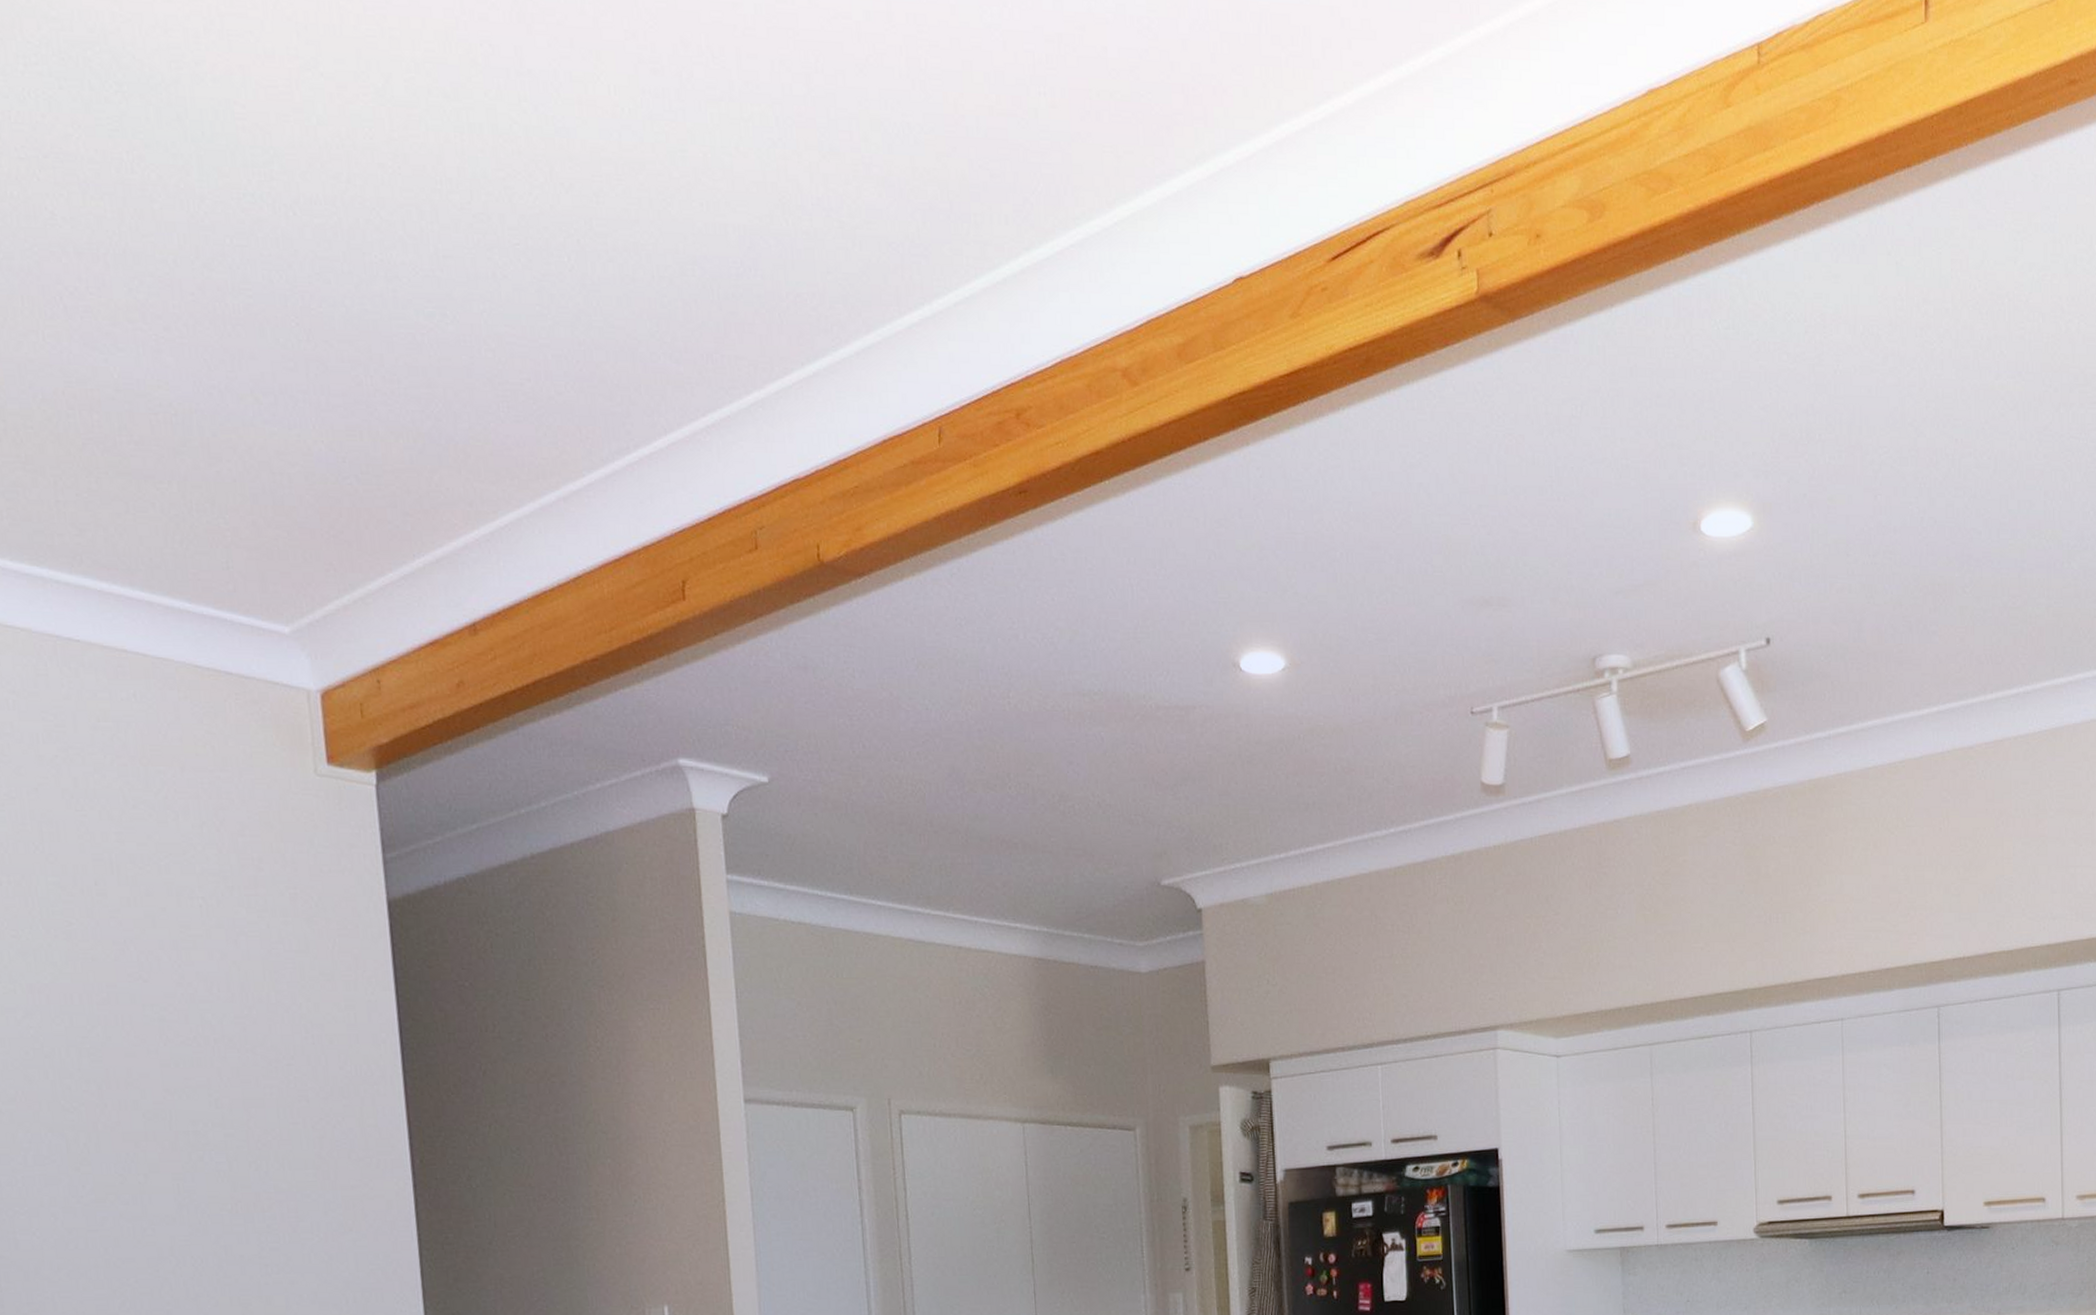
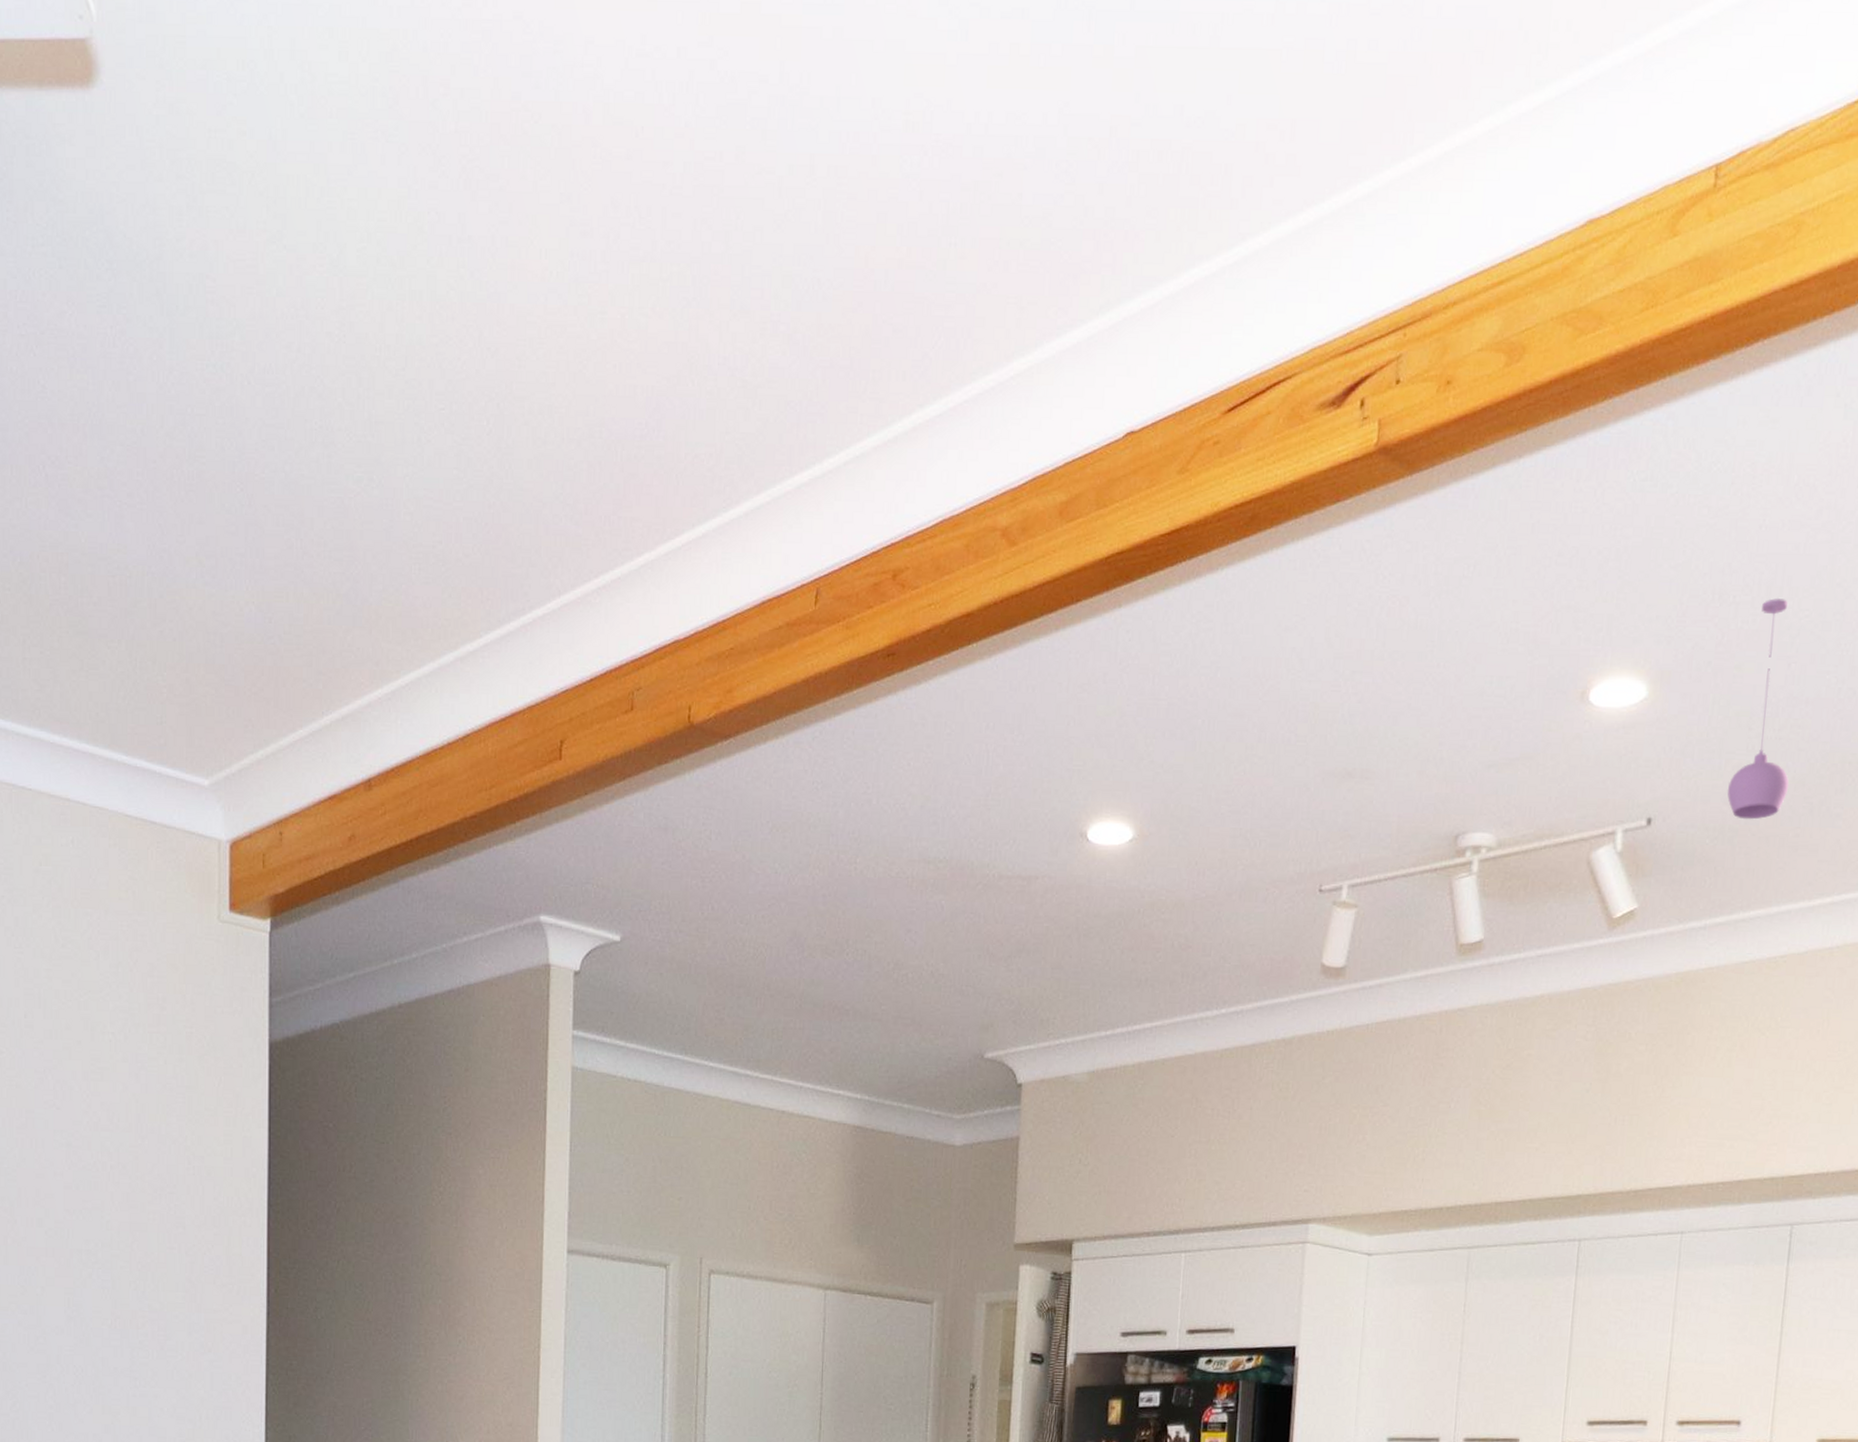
pendant light: none [1834,436,1889,638] -> present [1727,598,1789,820]

